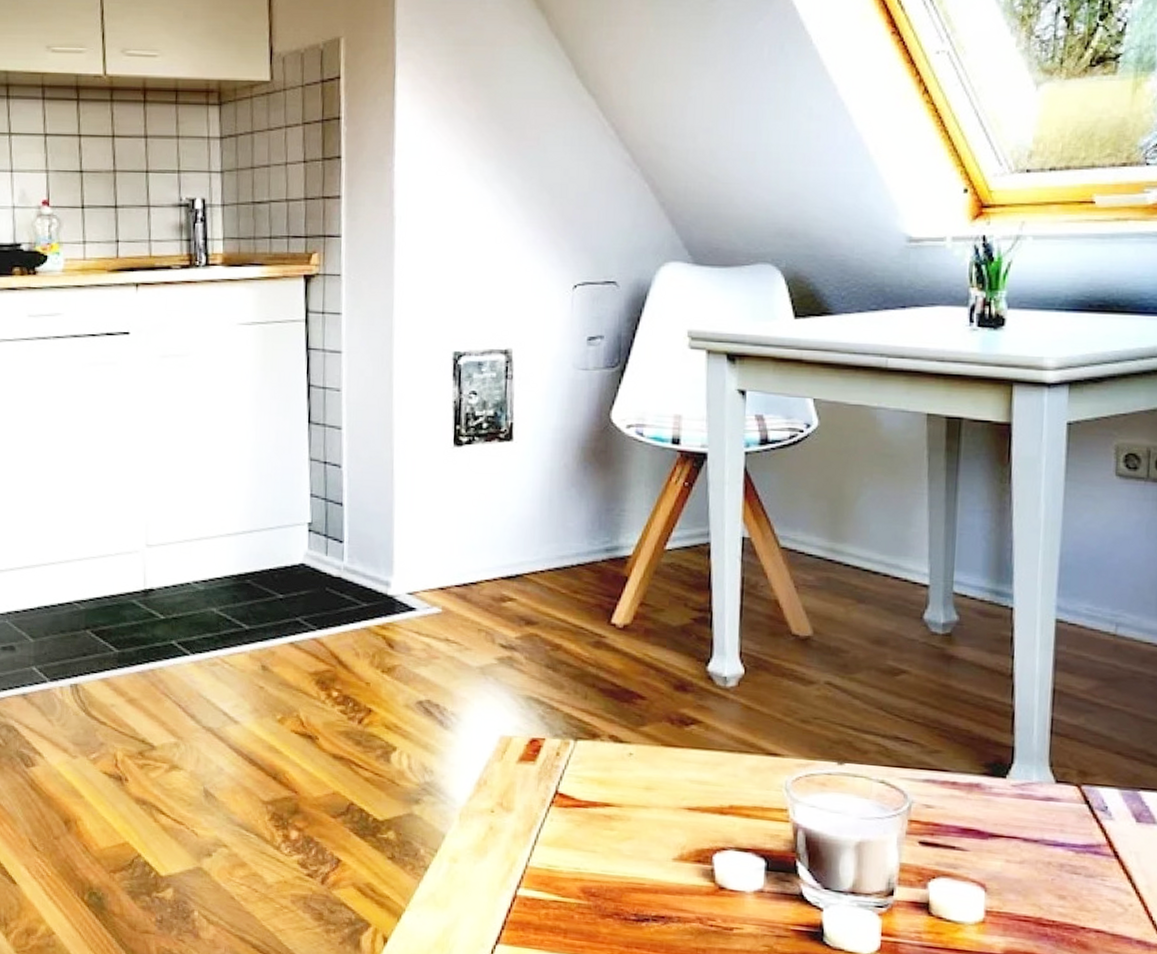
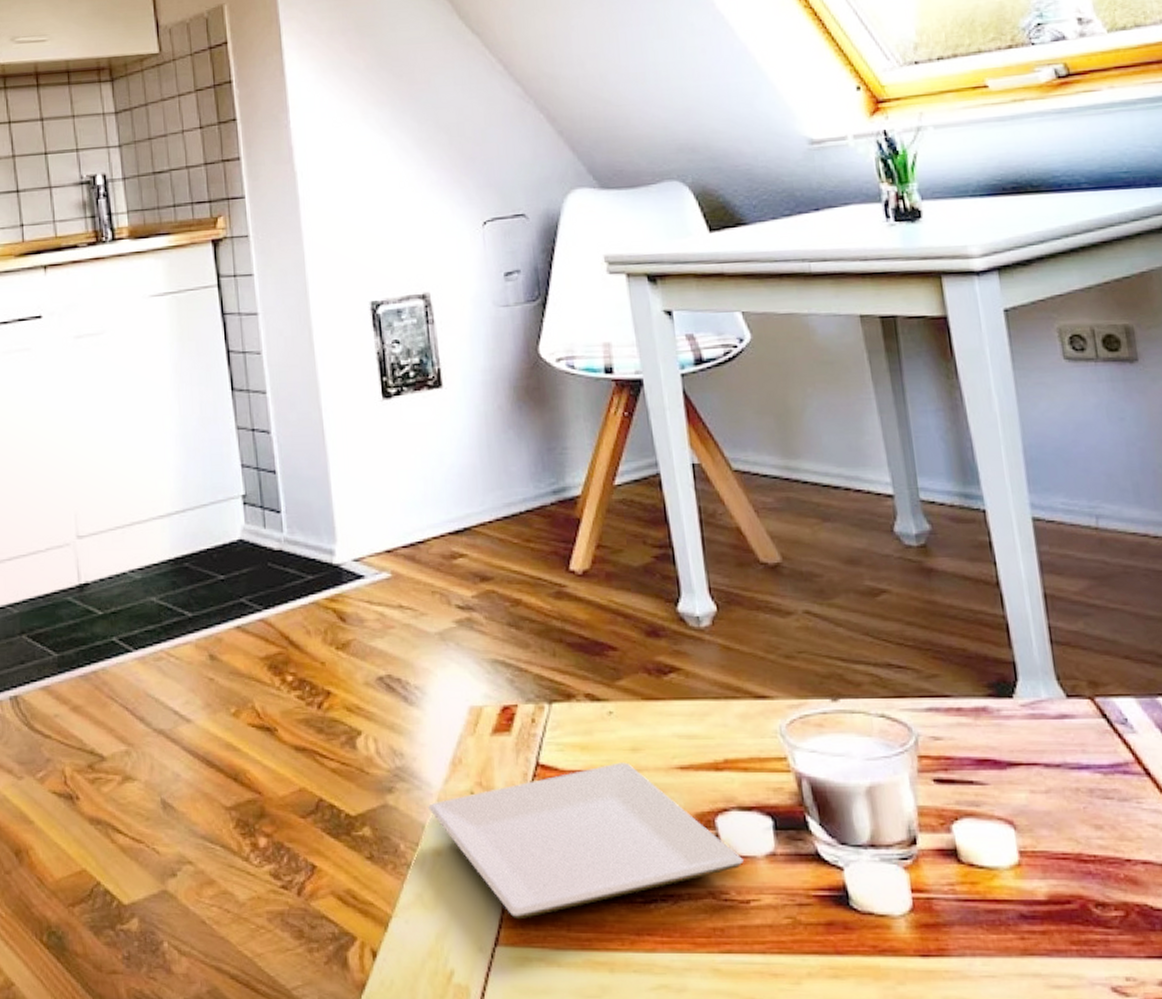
plate: none [450,798,733,924] -> present [428,762,744,920]

